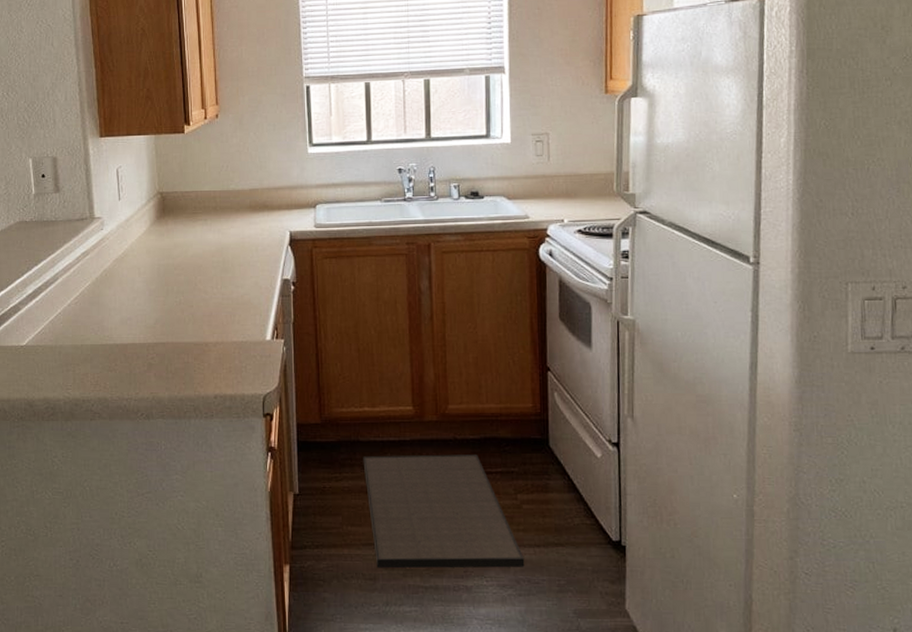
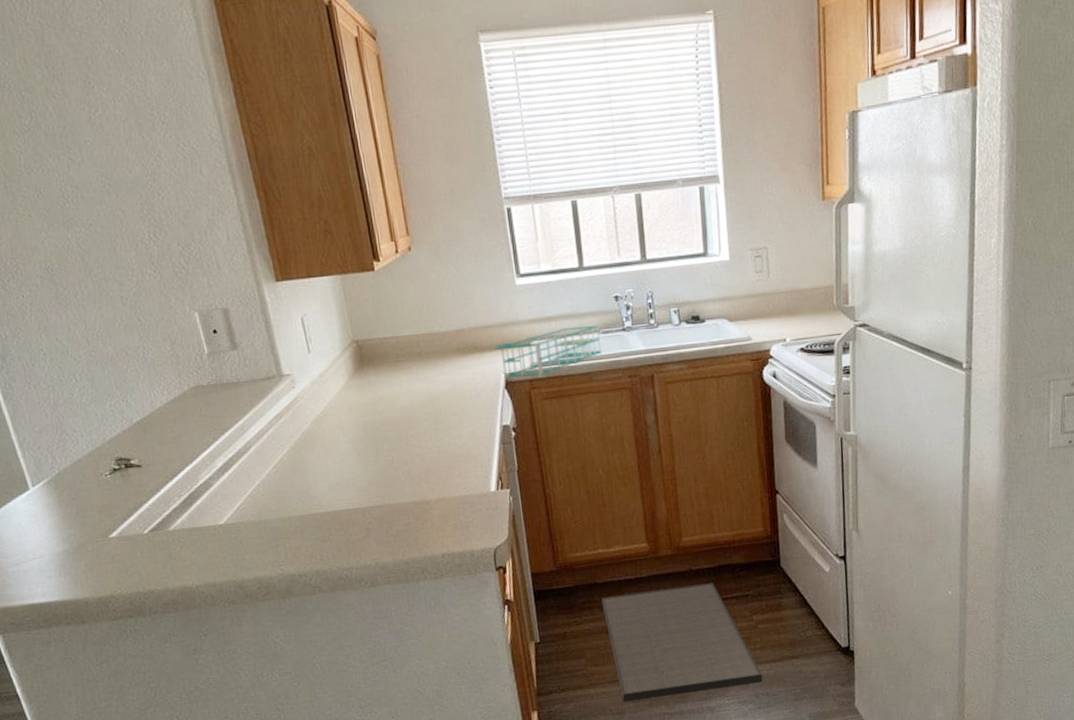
dish rack: none [282,193,383,238] -> present [493,325,602,380]

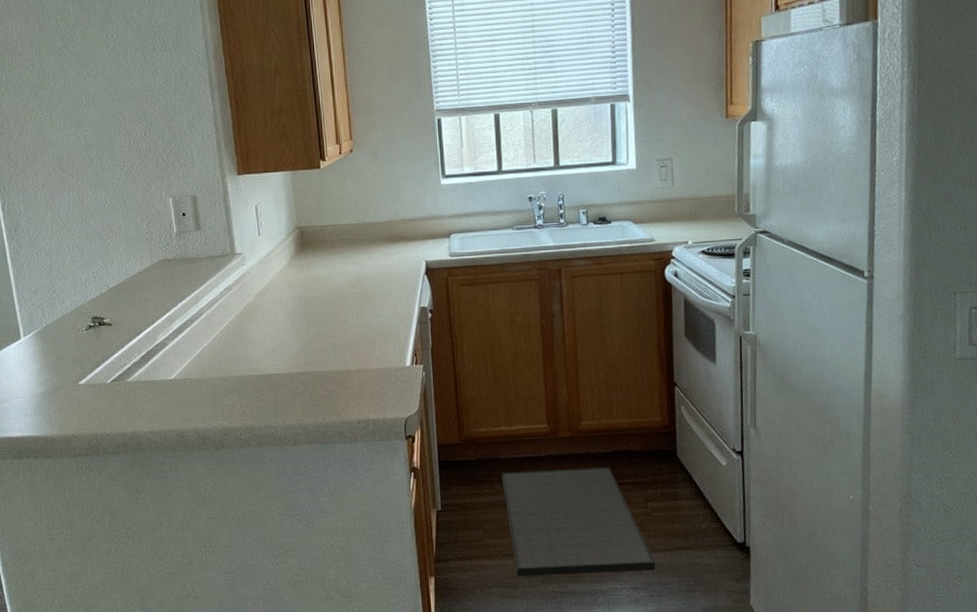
dish rack: present [493,325,602,380] -> none [417,222,515,266]

